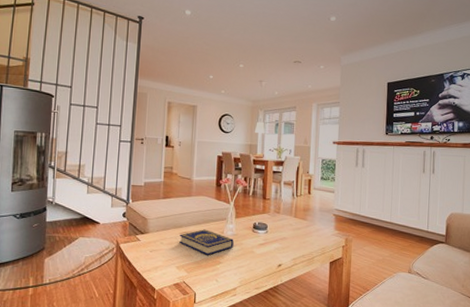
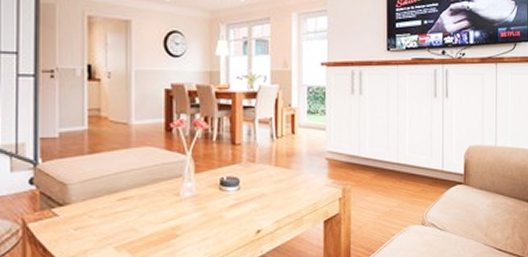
book: present [179,229,234,256] -> none [116,192,194,228]

